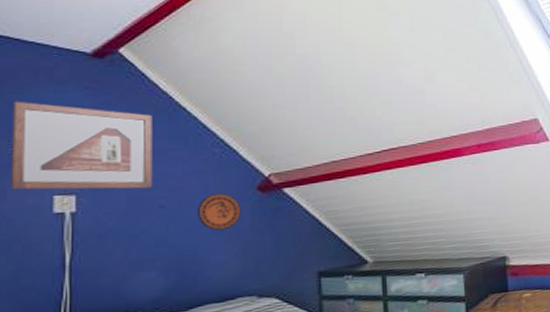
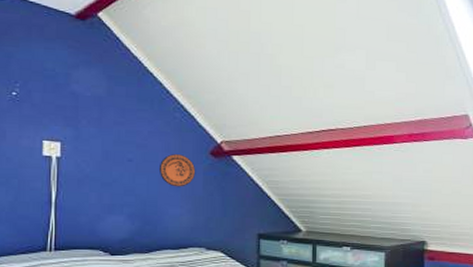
picture frame: present [11,101,153,190] -> none [9,53,124,143]

